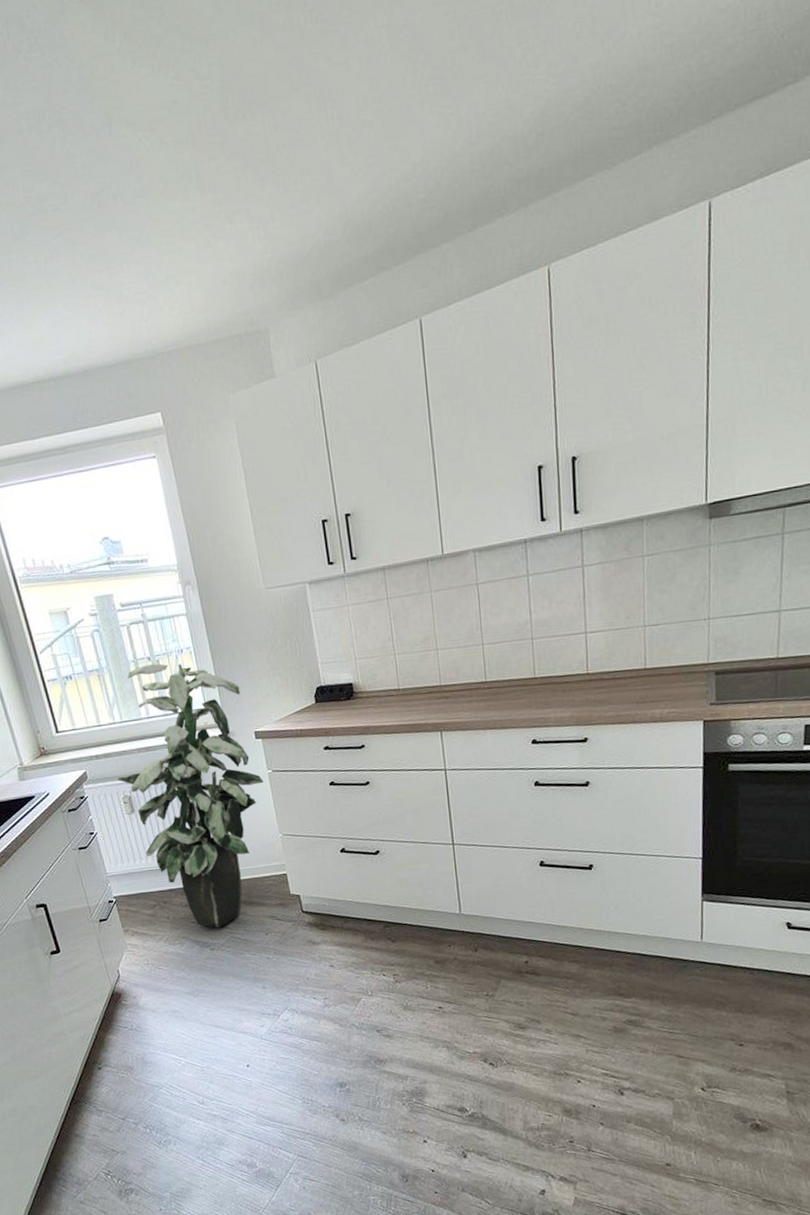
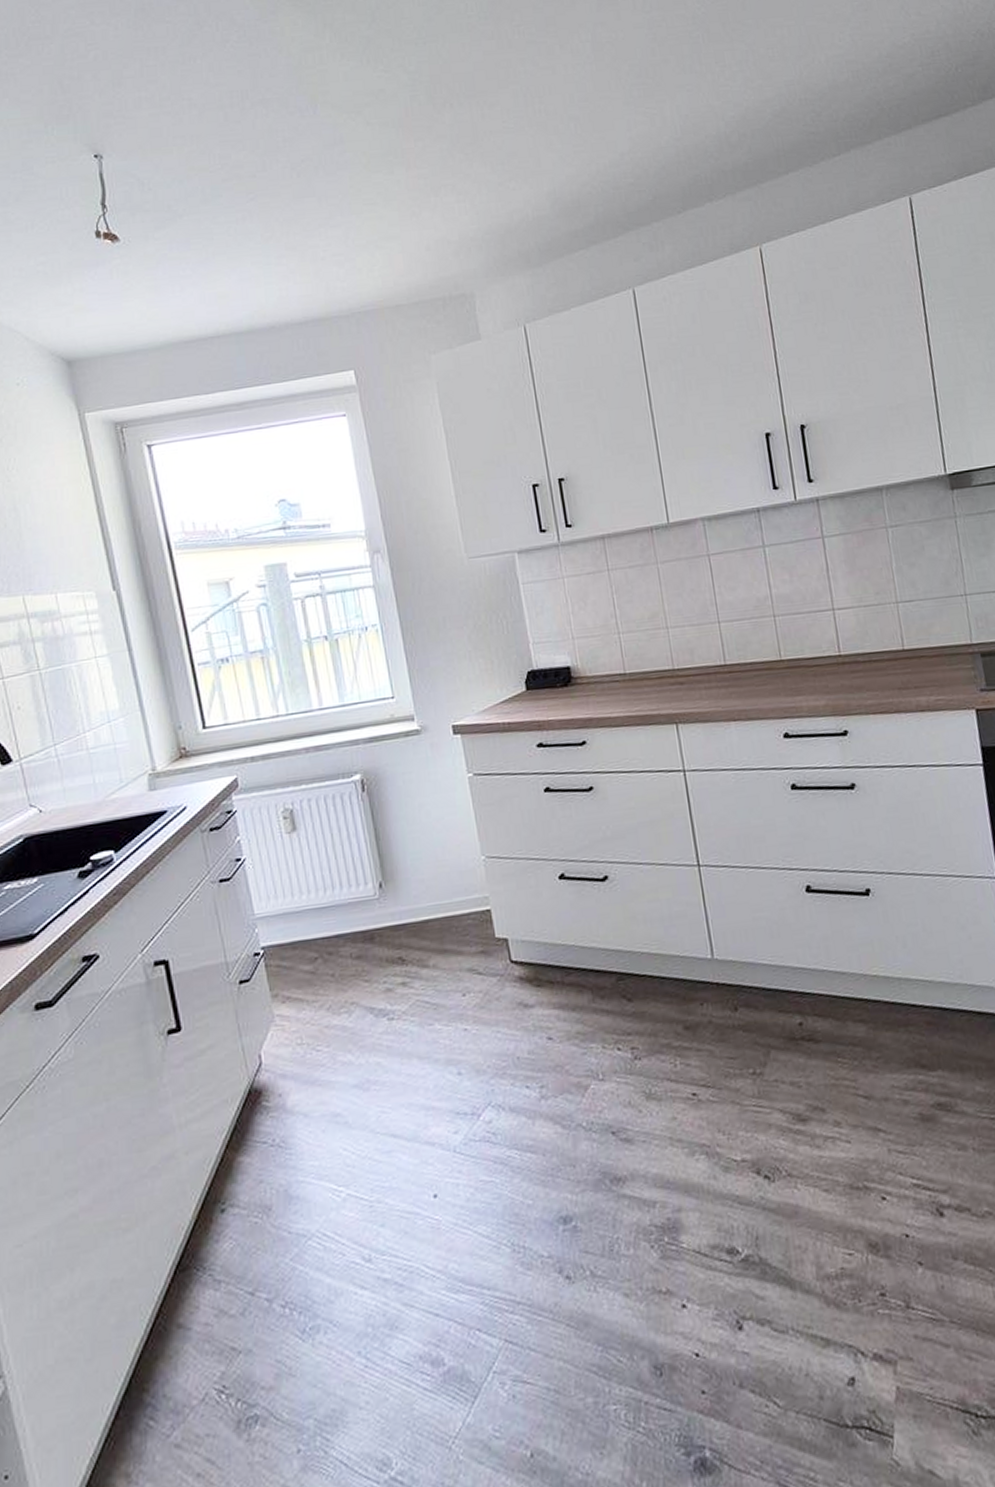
indoor plant: present [117,663,264,928] -> none [276,643,463,988]

